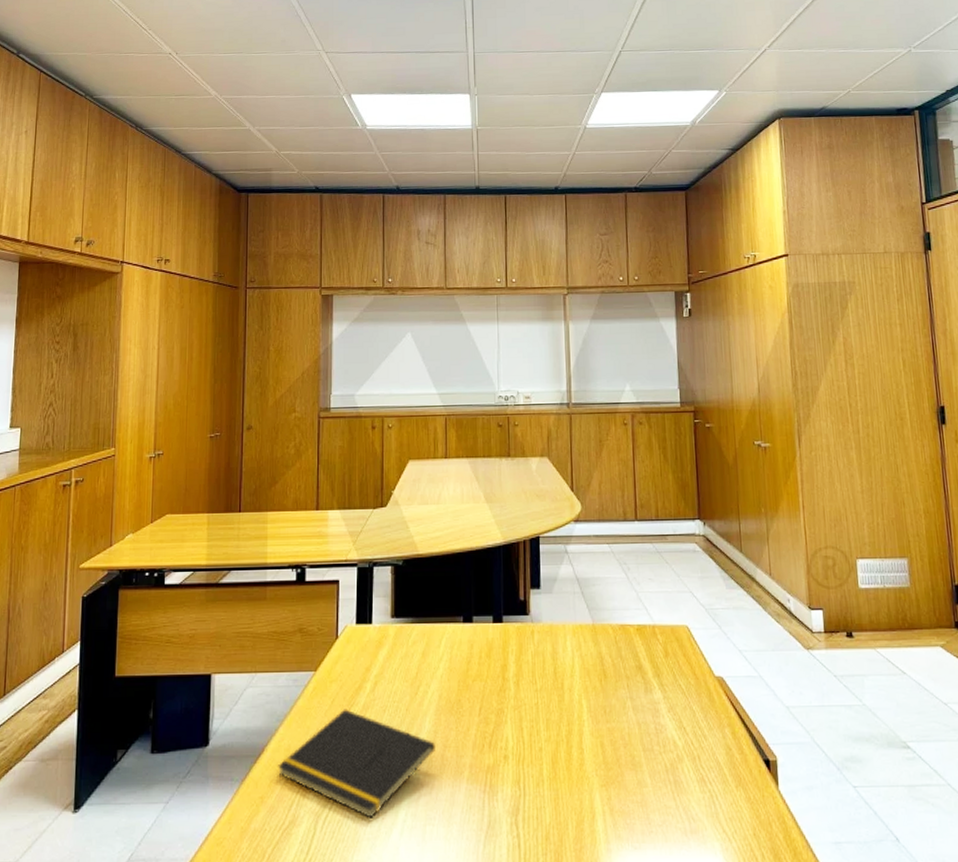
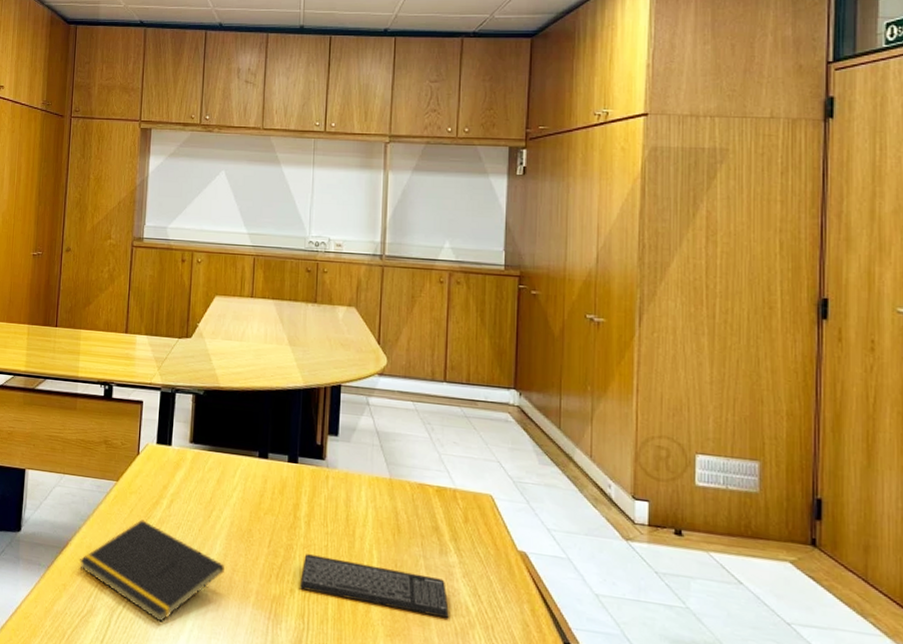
keyboard: none [513,715,659,757] -> present [300,554,449,618]

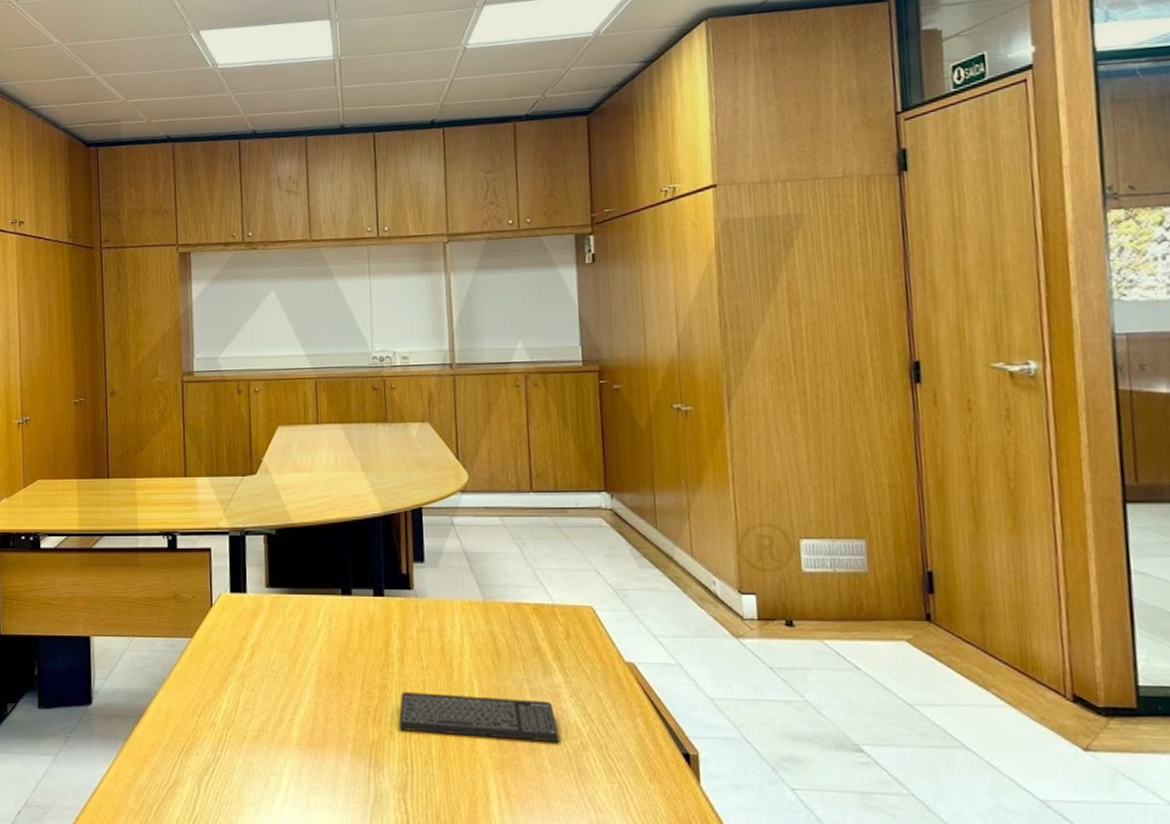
notepad: present [79,519,224,622] -> none [158,676,317,784]

